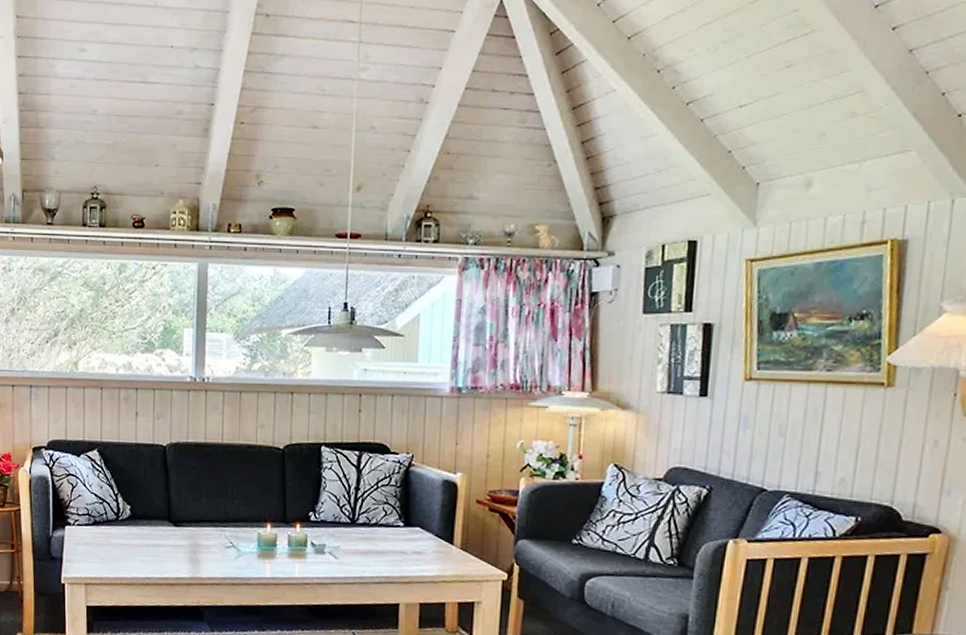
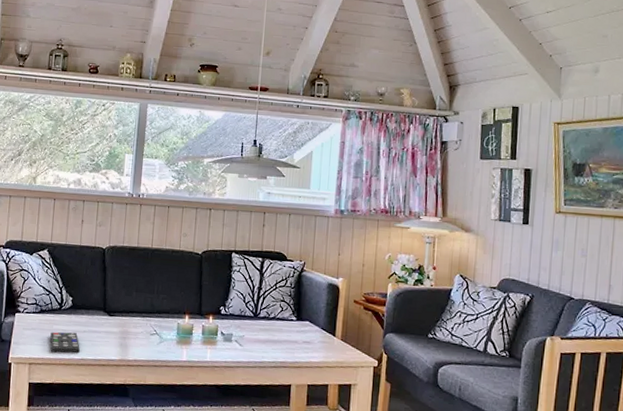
remote control: none [107,546,143,571] -> present [50,332,80,353]

